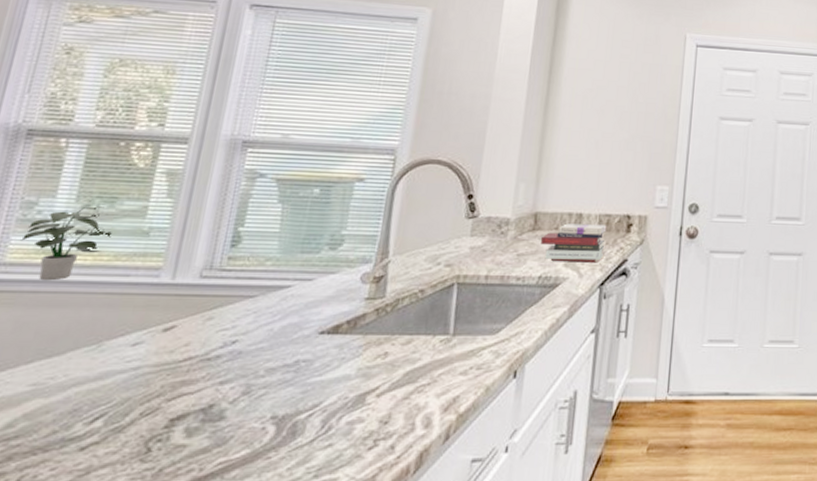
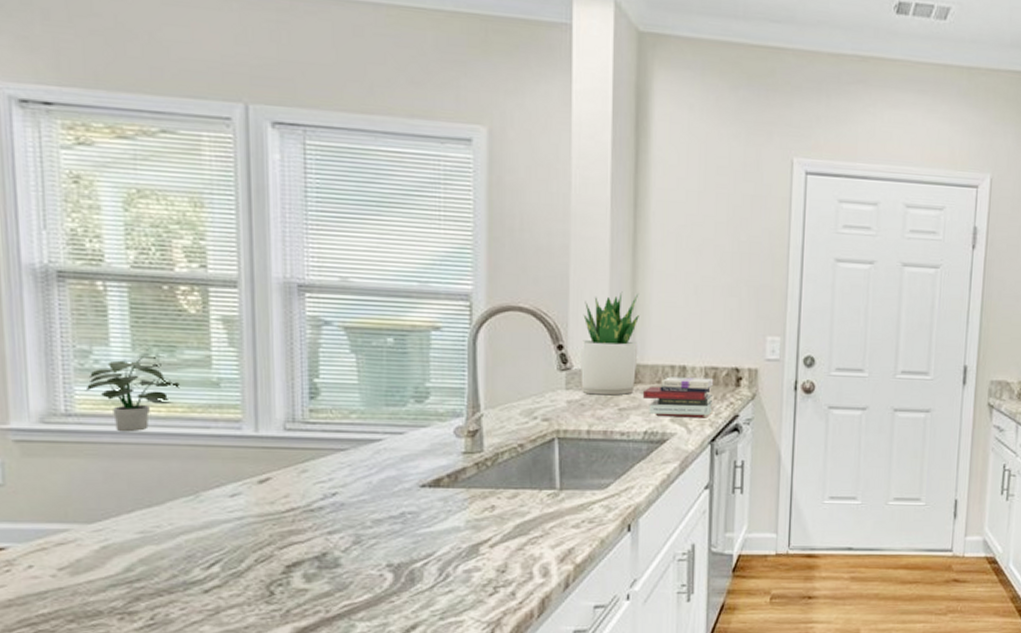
planter: none [485,146,547,242] -> present [581,291,640,396]

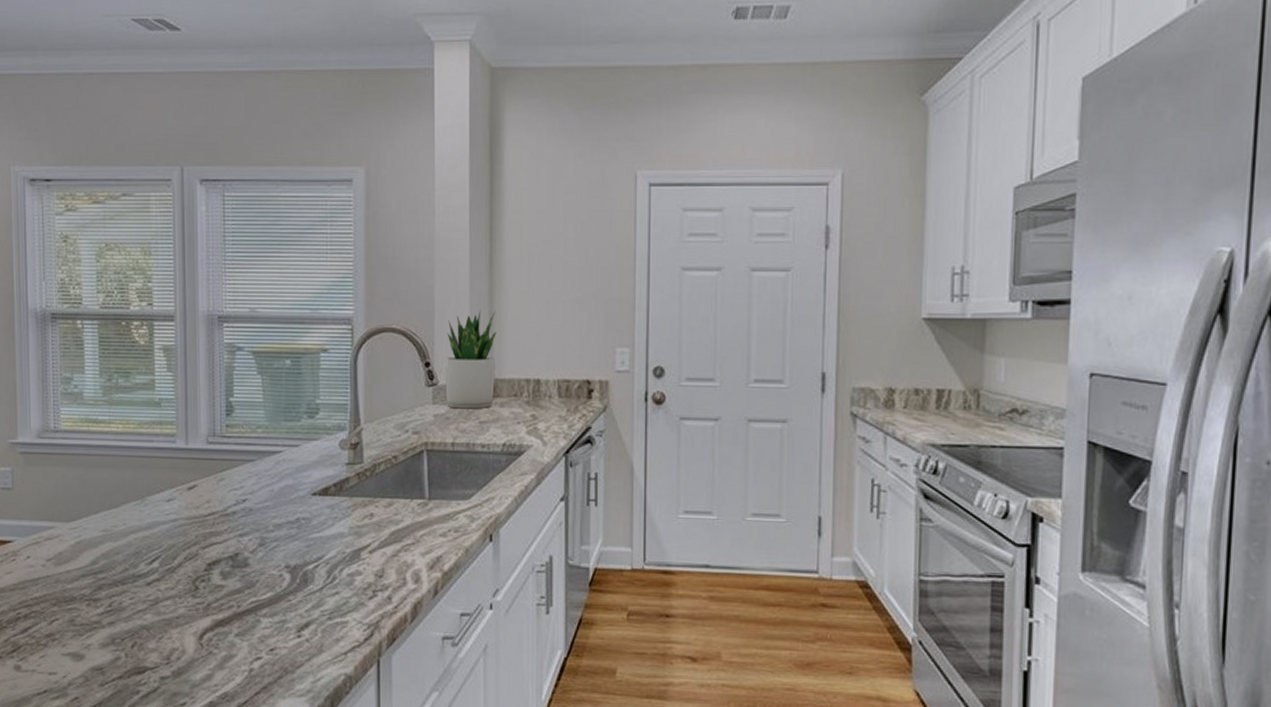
potted plant: present [85,355,180,432] -> none [68,380,132,446]
books: present [643,377,715,418] -> none [501,390,568,431]

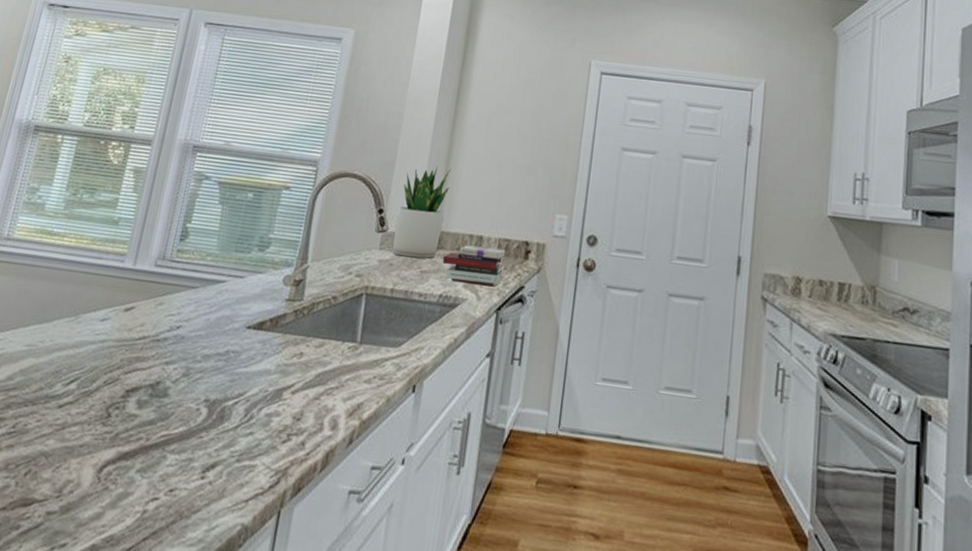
books: none [501,390,568,431] -> present [443,245,506,287]

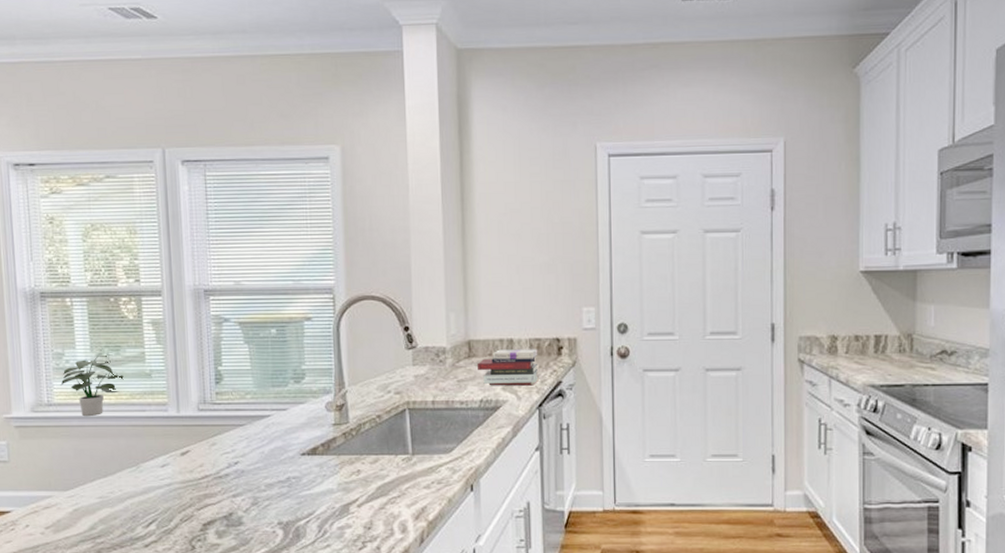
potted plant: none [25,194,91,258] -> present [60,354,124,417]
planter: present [392,166,452,259] -> none [423,276,471,369]

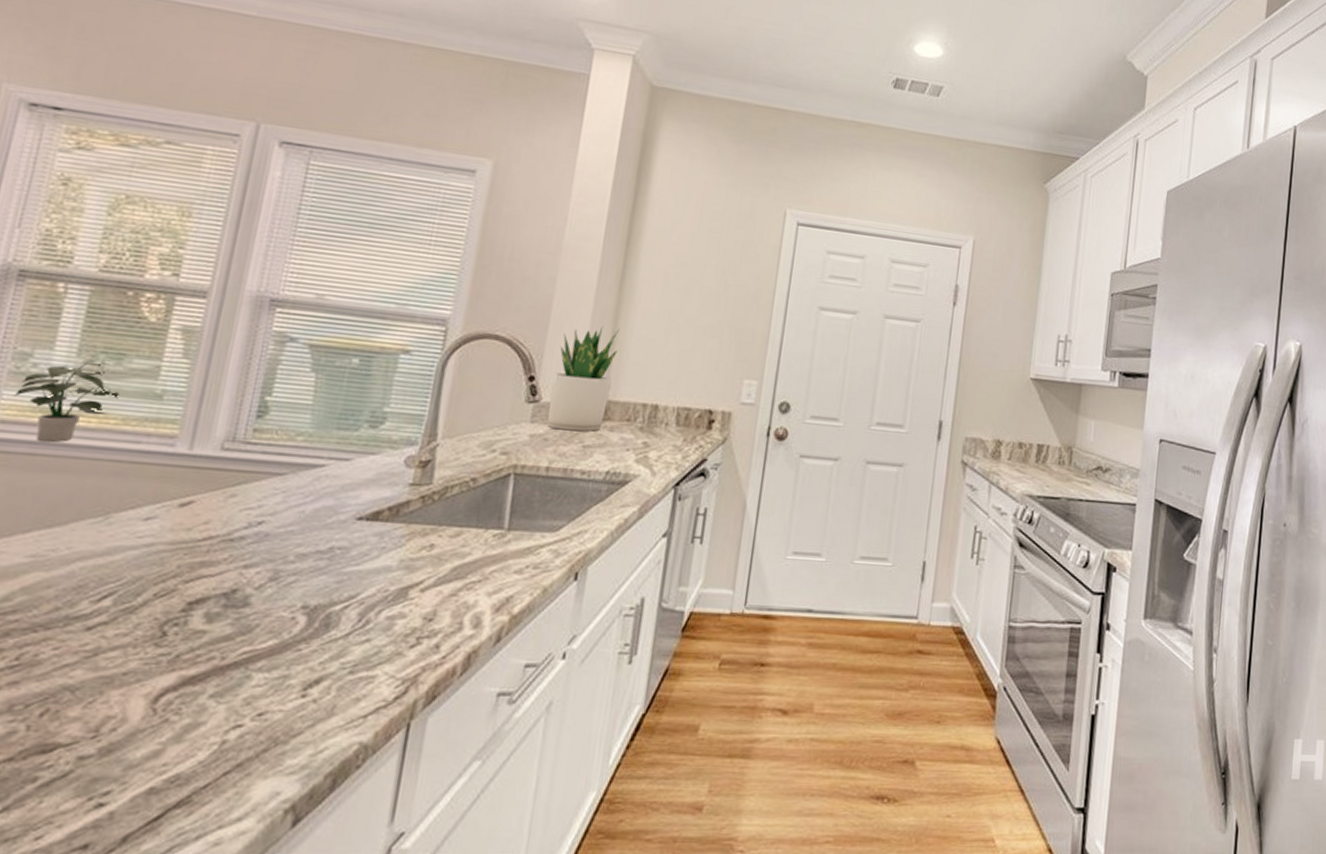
planter: none [423,276,471,369] -> present [547,326,620,432]
books: present [478,349,540,386] -> none [610,415,686,461]

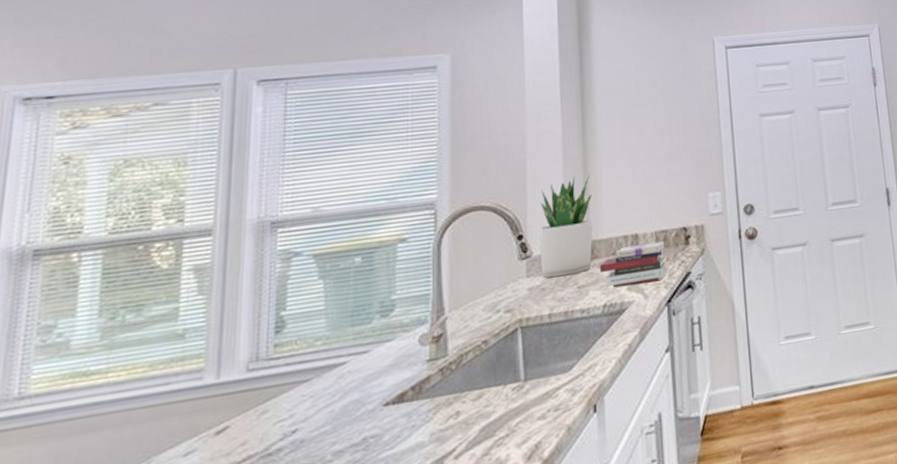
potted plant: present [14,361,120,444] -> none [43,316,143,407]
books: none [610,415,686,461] -> present [600,241,668,287]

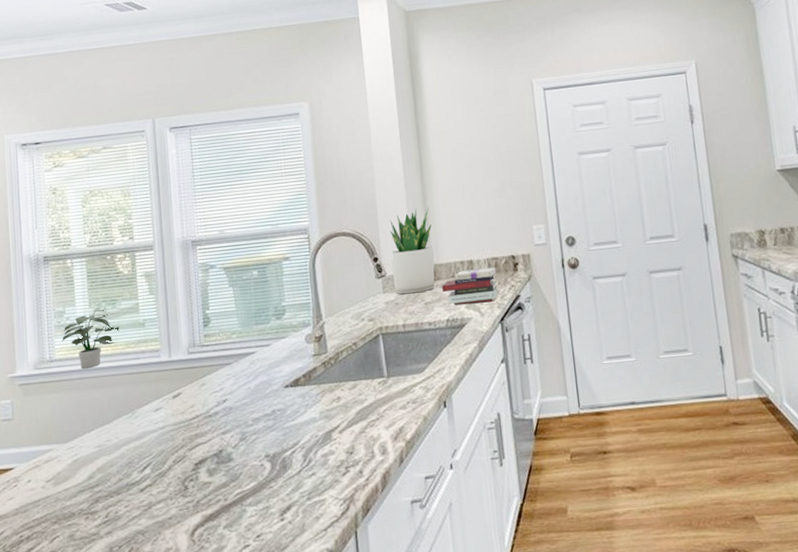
potted plant: none [43,316,143,407] -> present [61,308,120,370]

